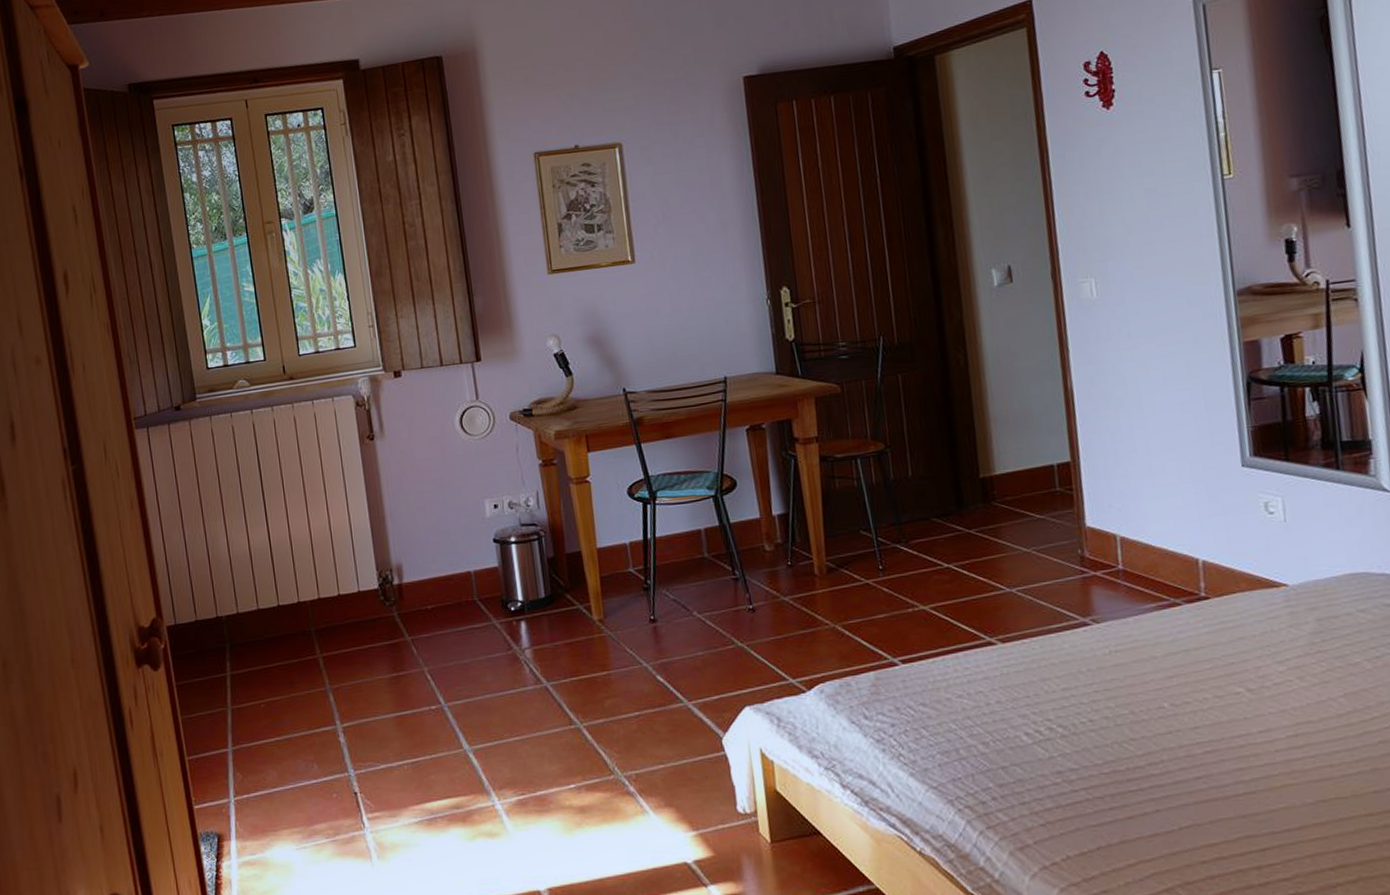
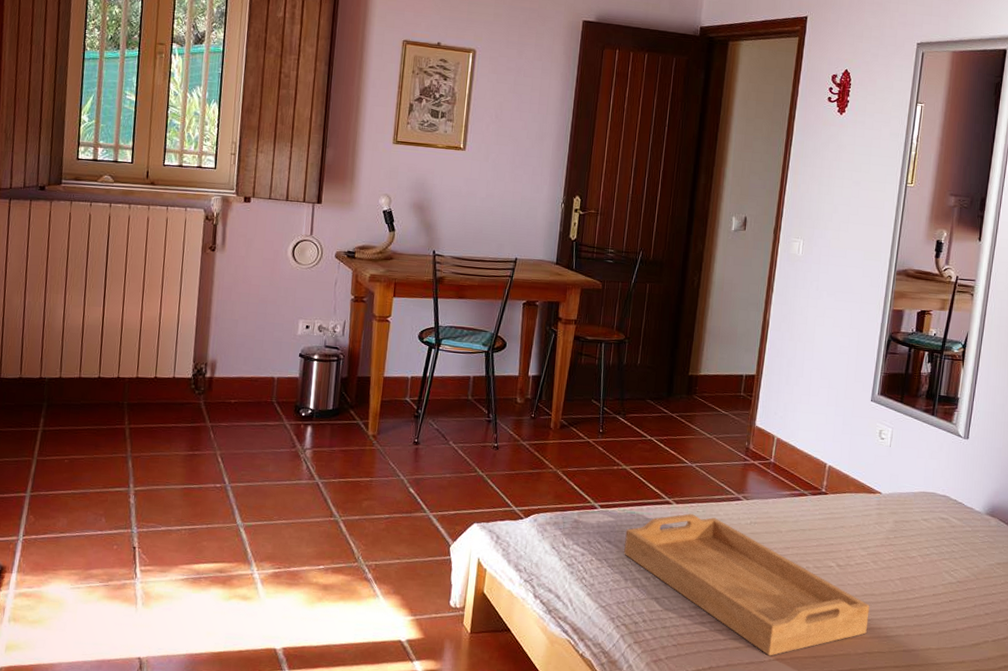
serving tray: none [942,652,1313,823] -> present [624,513,870,656]

